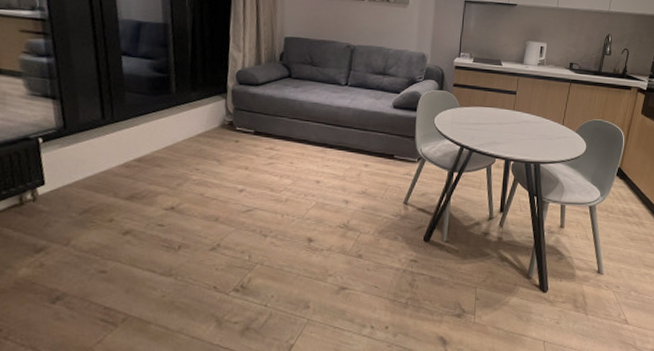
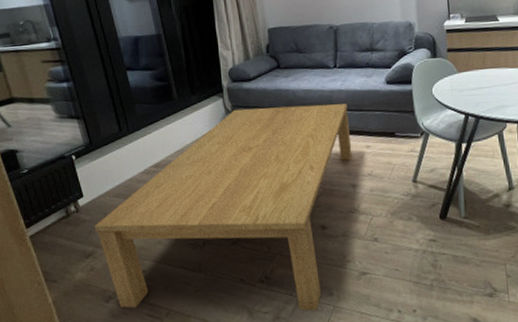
coffee table: none [52,112,353,324] -> present [94,104,353,312]

